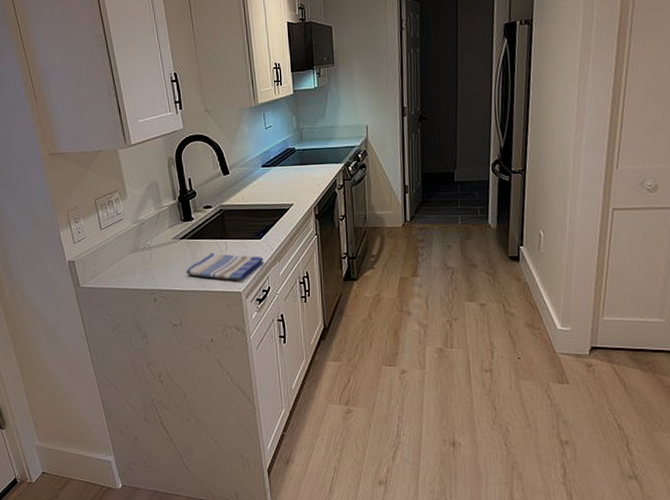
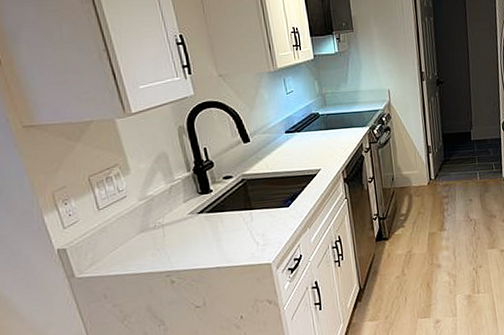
dish towel: present [185,252,264,280] -> none [206,224,293,252]

